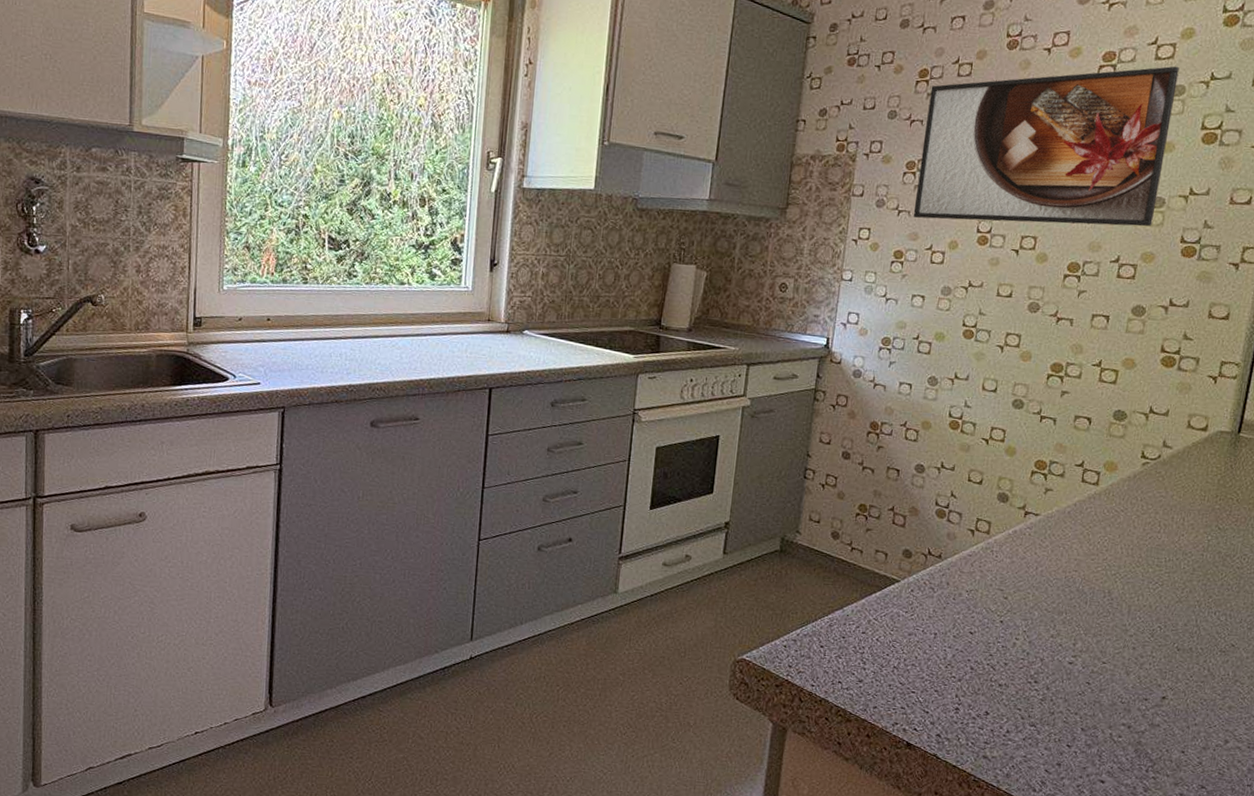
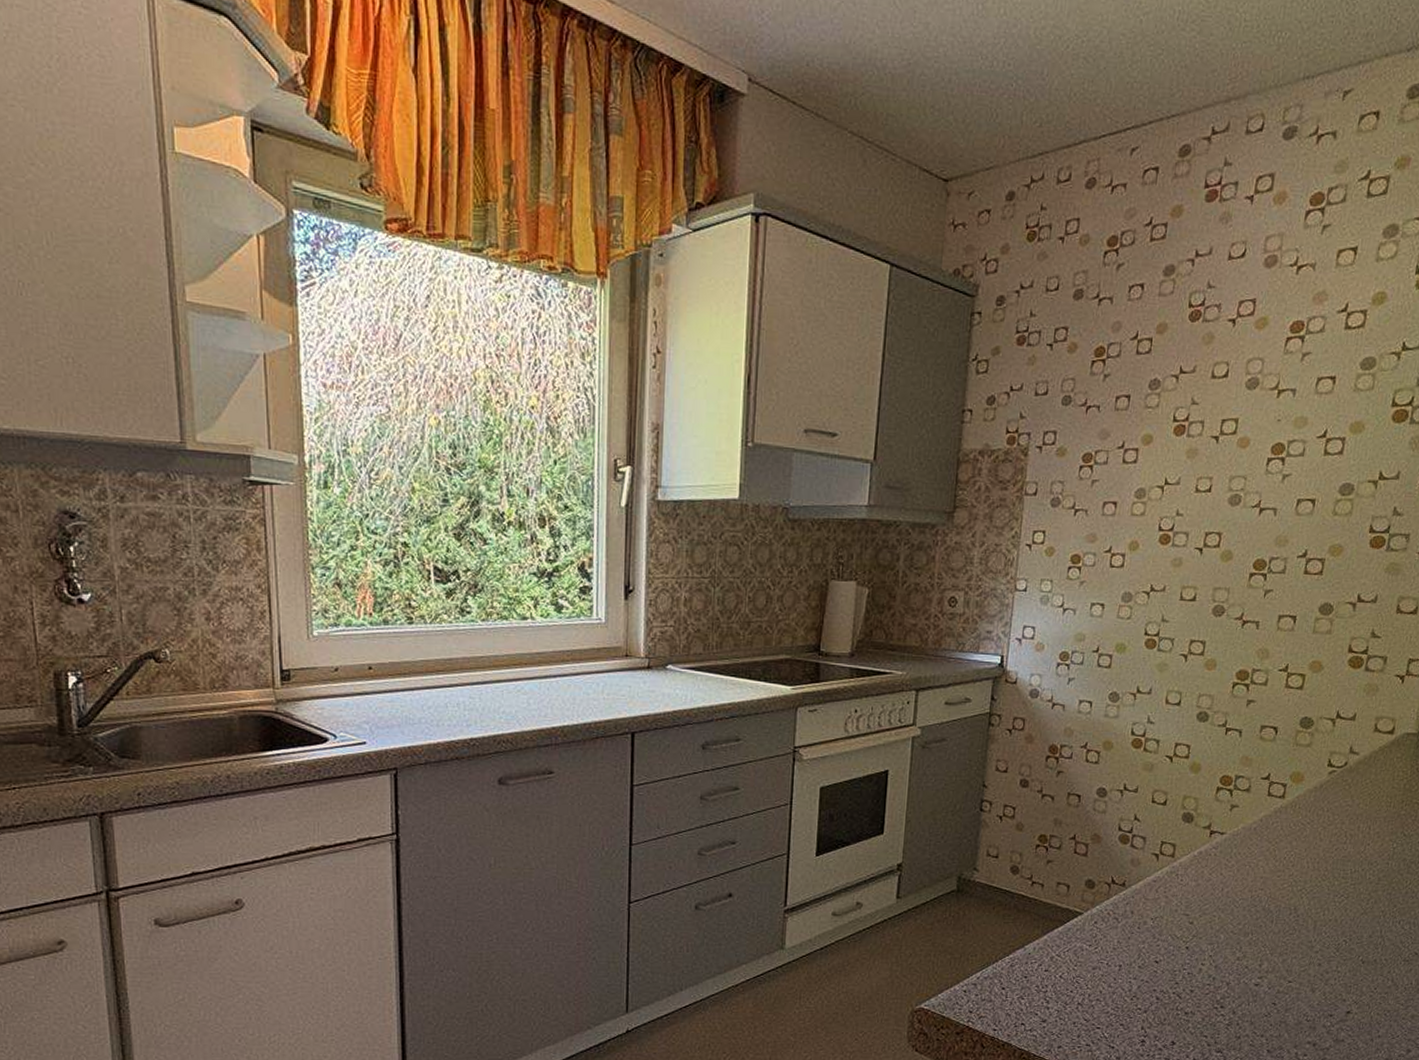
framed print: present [913,66,1179,227] -> none [1090,335,1370,518]

